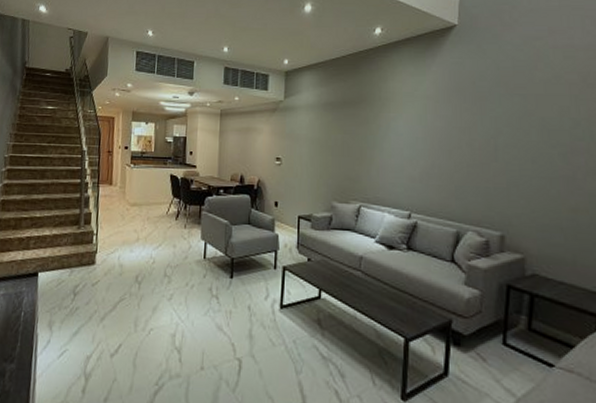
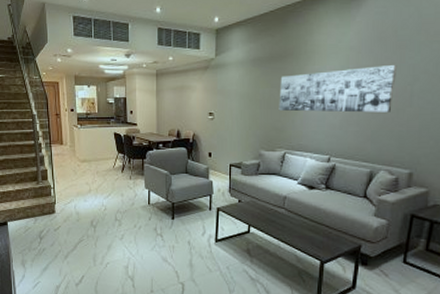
wall art: none [352,115,479,166] -> present [278,64,398,113]

